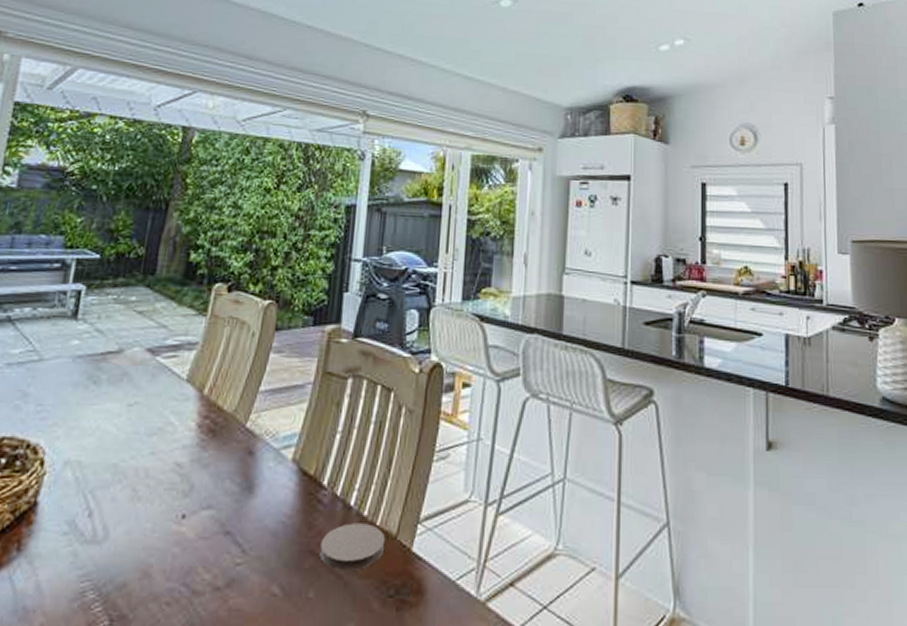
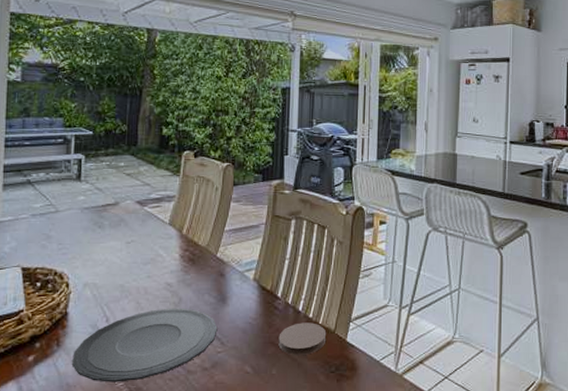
plate: none [34,498,239,607] -> present [72,308,218,382]

